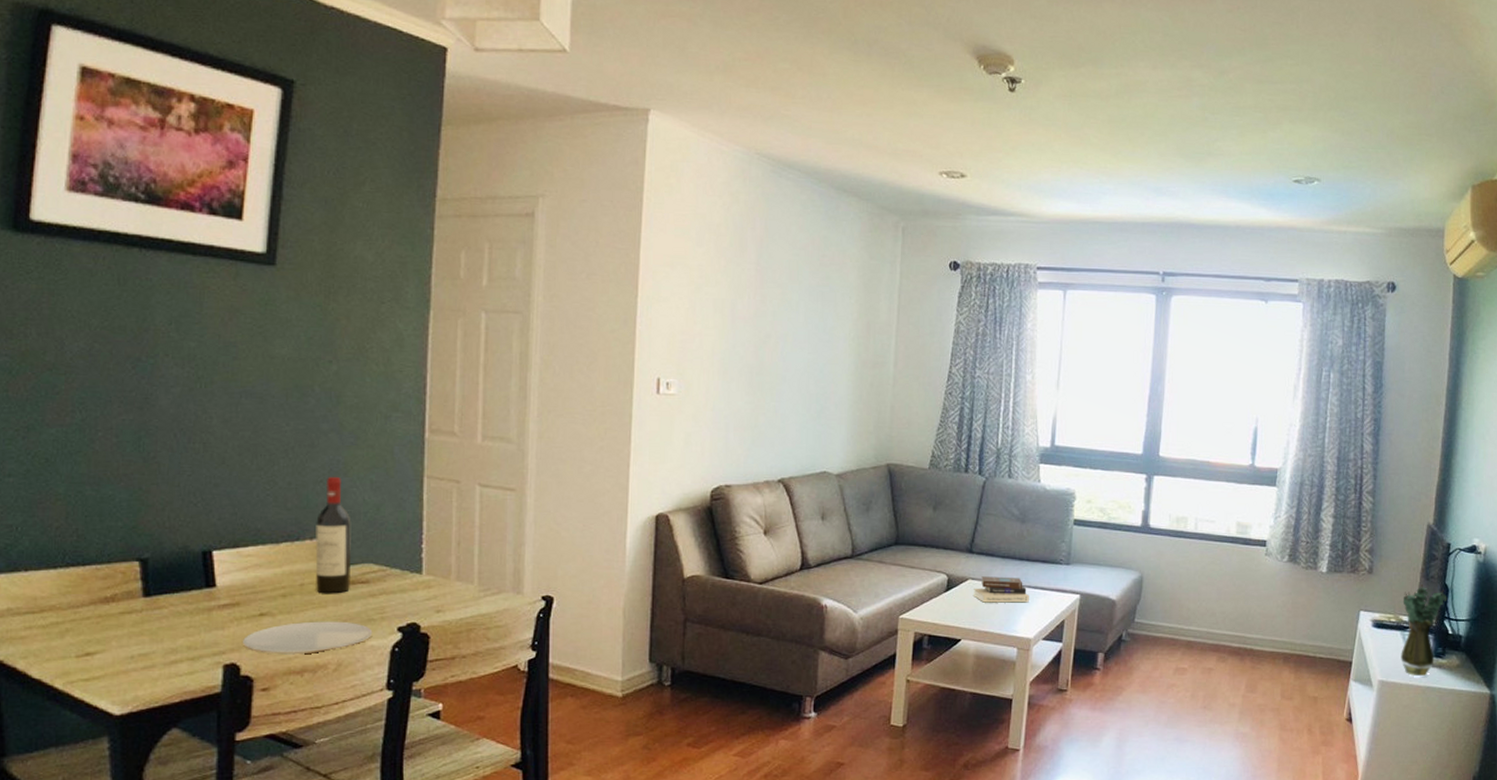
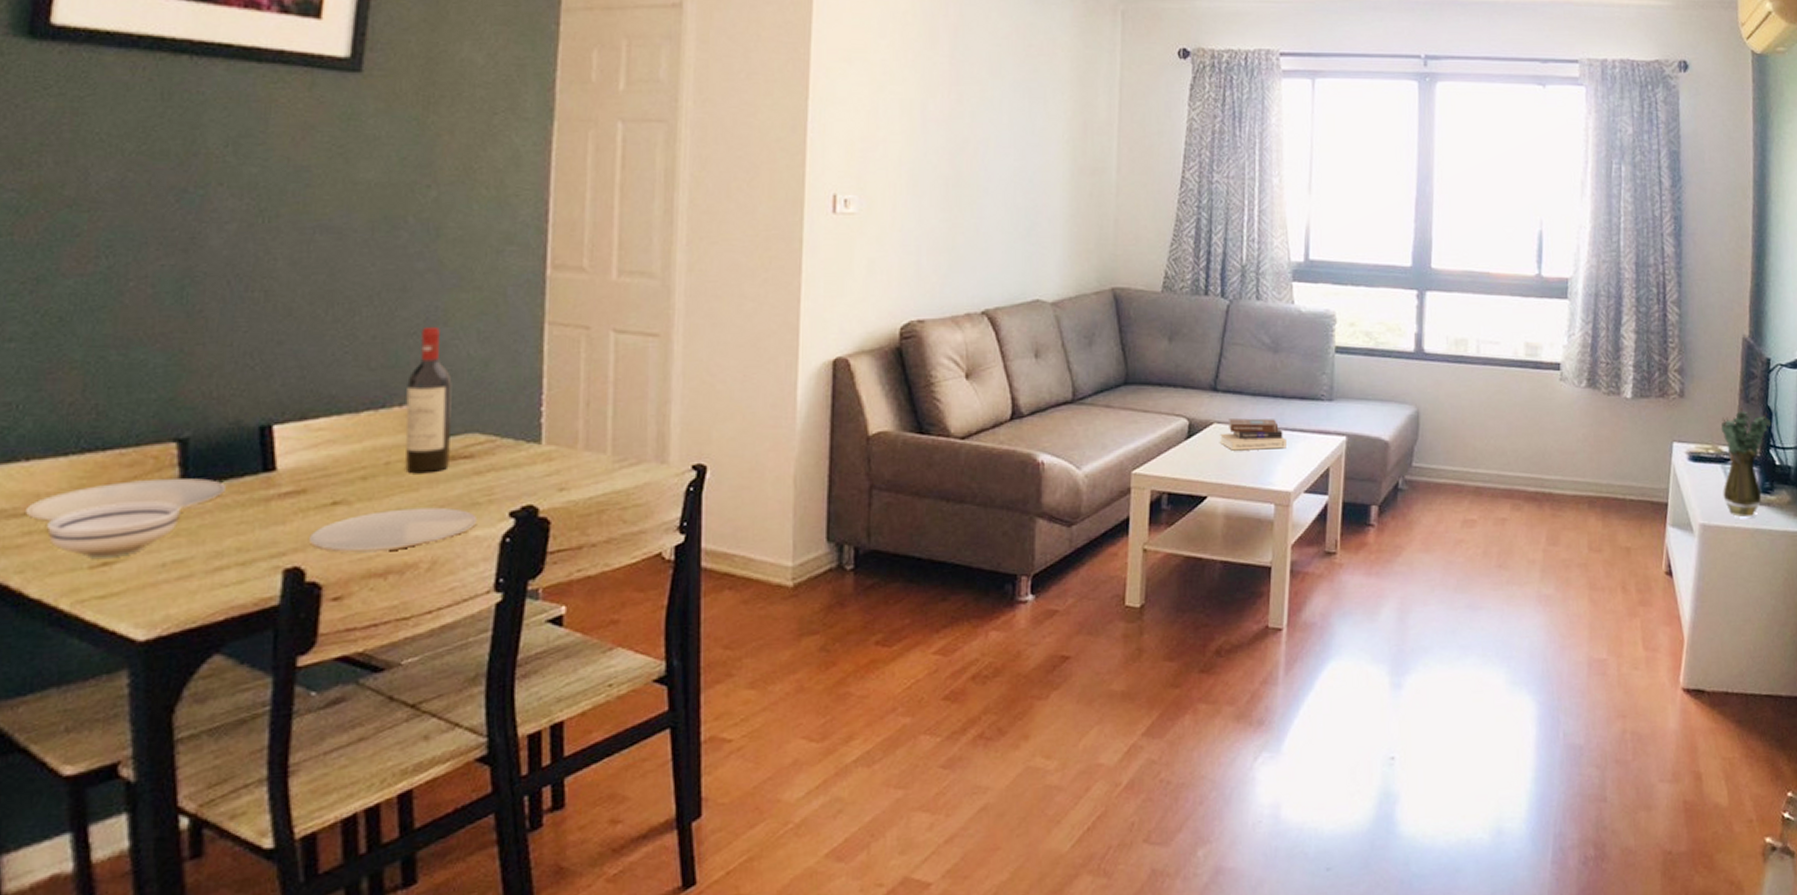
plate: none [26,589,177,619] -> present [24,477,225,521]
bowl: none [43,607,143,649] -> present [47,501,180,558]

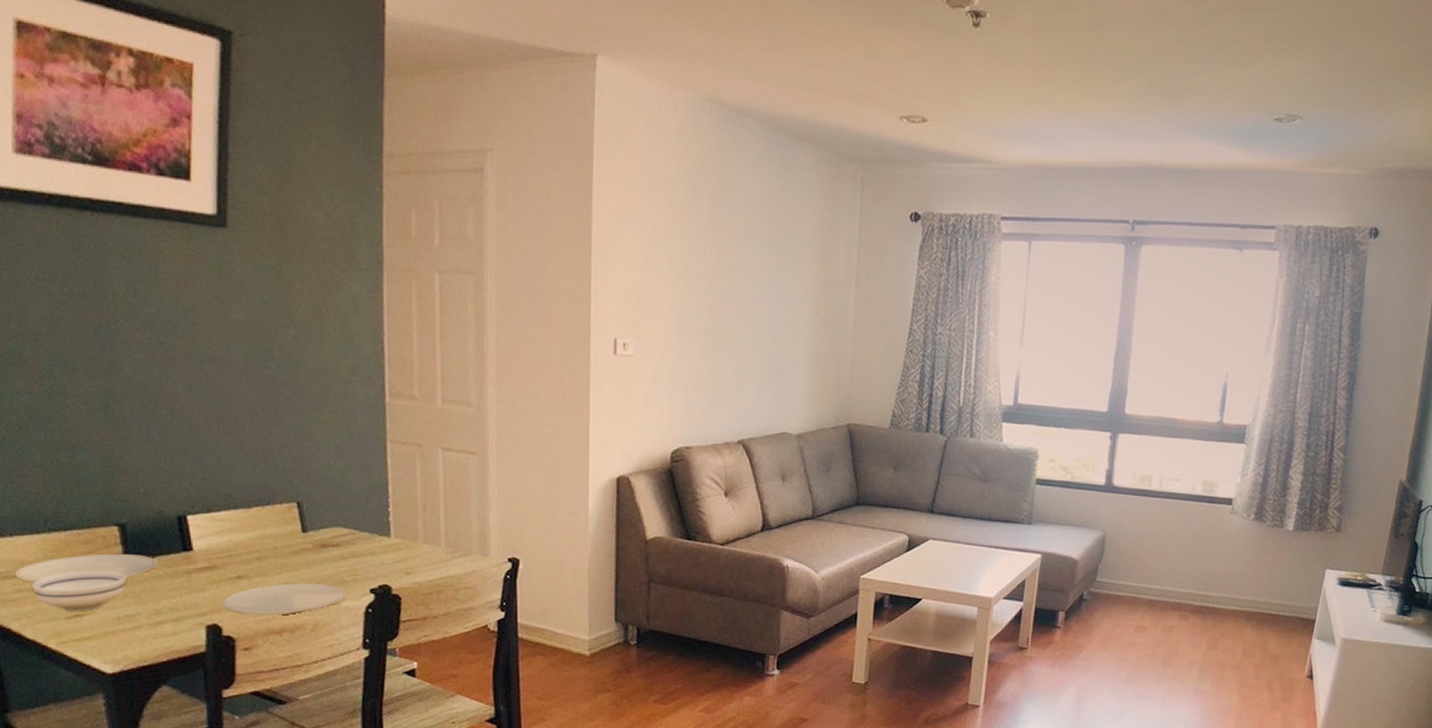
wine bottle: present [404,326,452,474] -> none [284,441,322,557]
books: present [1220,418,1287,451] -> none [935,536,990,563]
vase: present [1721,408,1772,518] -> none [1365,542,1417,634]

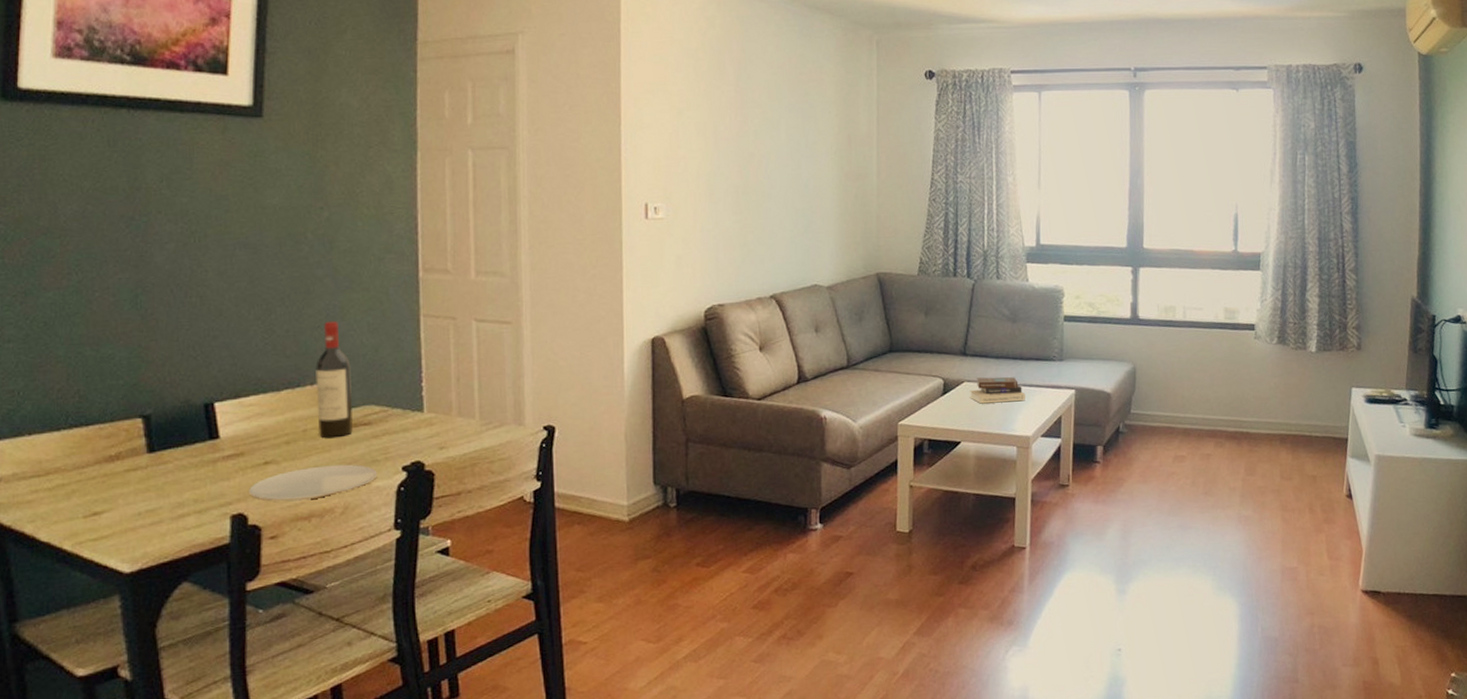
plate: present [14,553,157,582] -> none [31,446,182,482]
bowl: present [32,570,126,611] -> none [49,464,149,510]
wine bottle: none [284,441,322,557] -> present [315,320,353,439]
books: none [935,536,990,563] -> present [970,377,1025,404]

